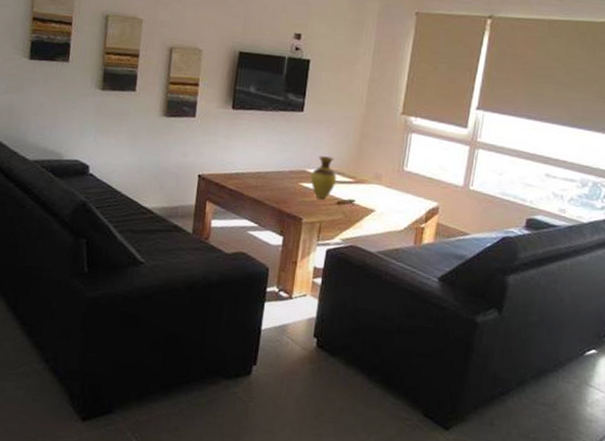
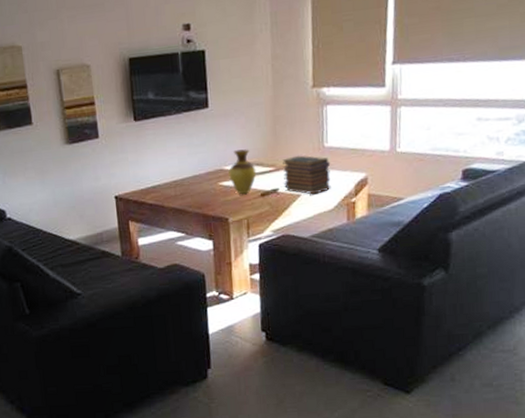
book stack: none [359,173,407,213] -> present [282,155,331,195]

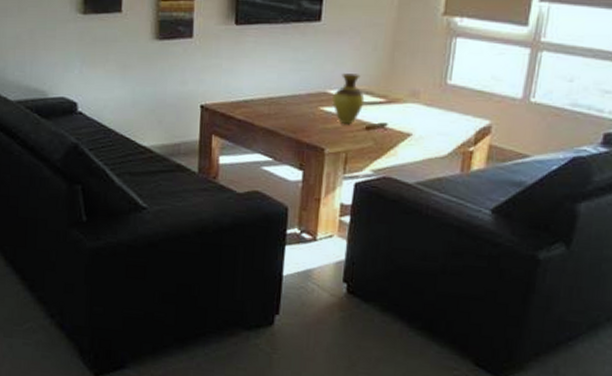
book stack: present [282,155,331,195] -> none [393,89,452,137]

